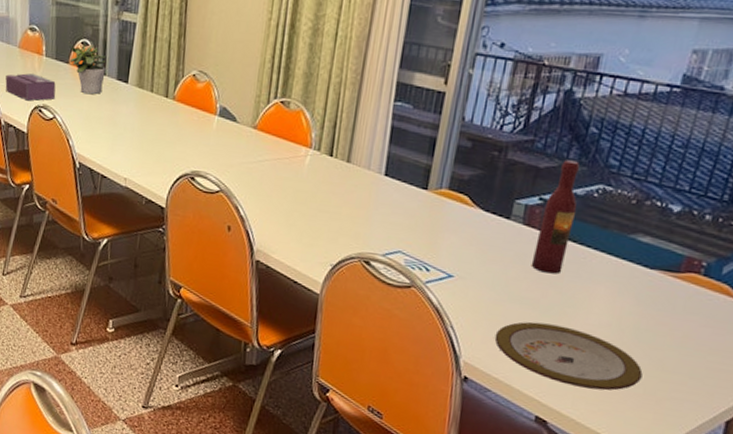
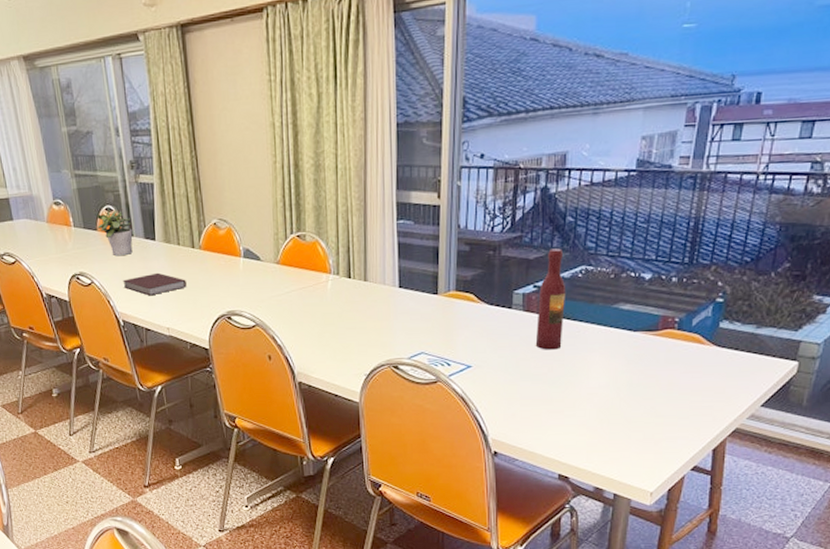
tissue box: present [5,73,56,101] -> none [39,244,90,271]
notebook: none [85,117,153,142] -> present [122,272,187,296]
plate: present [494,322,643,391] -> none [514,393,640,443]

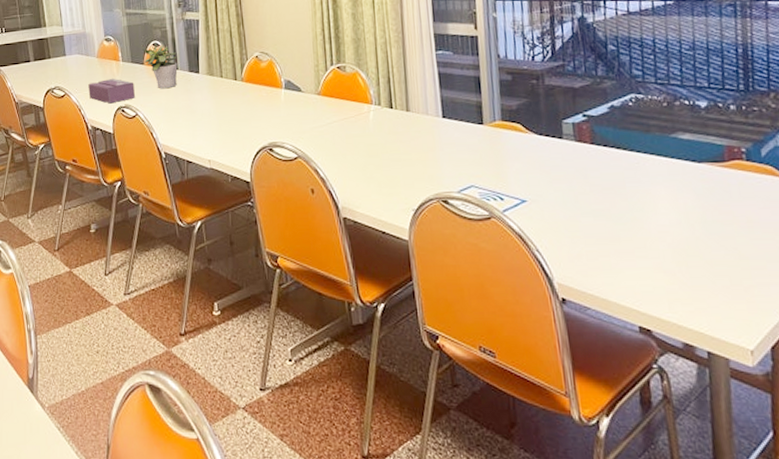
tissue box: none [39,244,90,271] -> present [88,78,136,104]
notebook: present [122,272,187,296] -> none [166,104,229,128]
wine bottle: present [535,248,566,350] -> none [589,76,622,183]

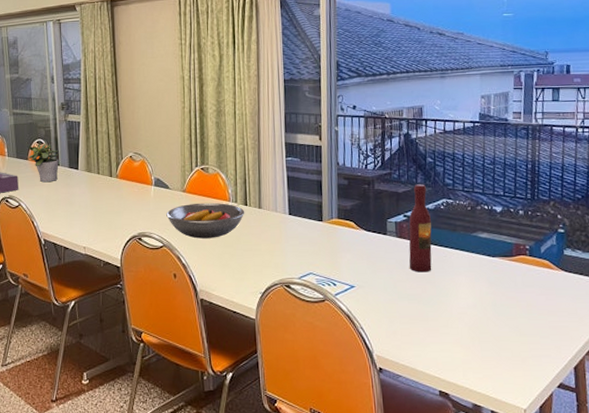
fruit bowl: none [299,106,391,148] -> present [166,202,245,239]
wine bottle: none [589,76,622,183] -> present [409,184,432,272]

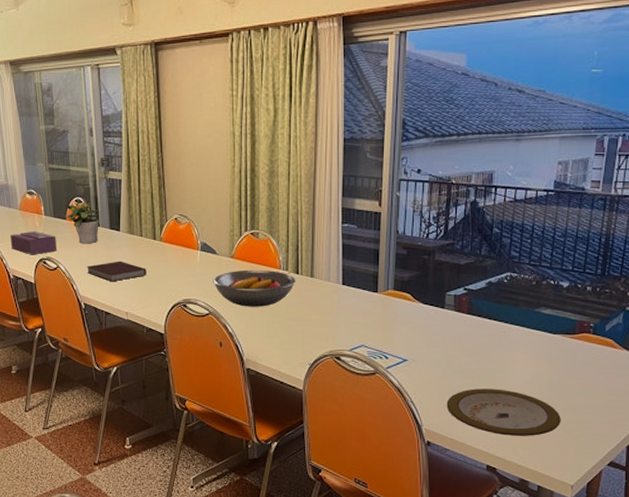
notebook: none [47,197,103,218] -> present [87,261,146,282]
plate: none [395,312,508,360] -> present [446,388,561,436]
wine bottle: present [409,184,432,272] -> none [465,256,493,348]

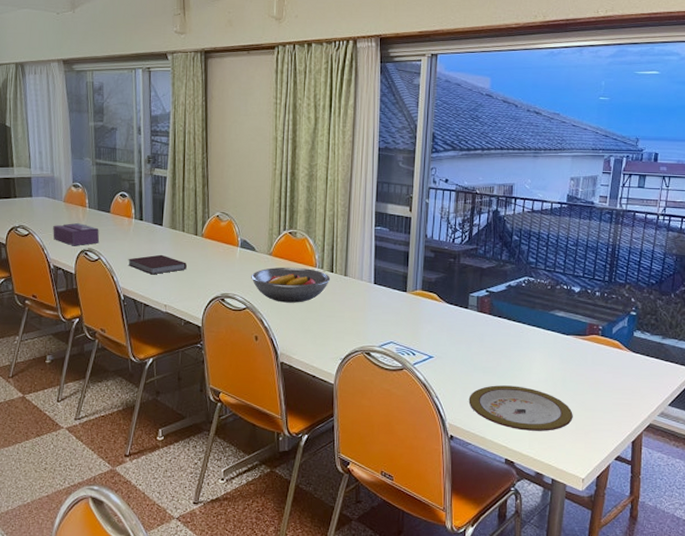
potted plant: present [66,201,99,243] -> none [110,196,143,236]

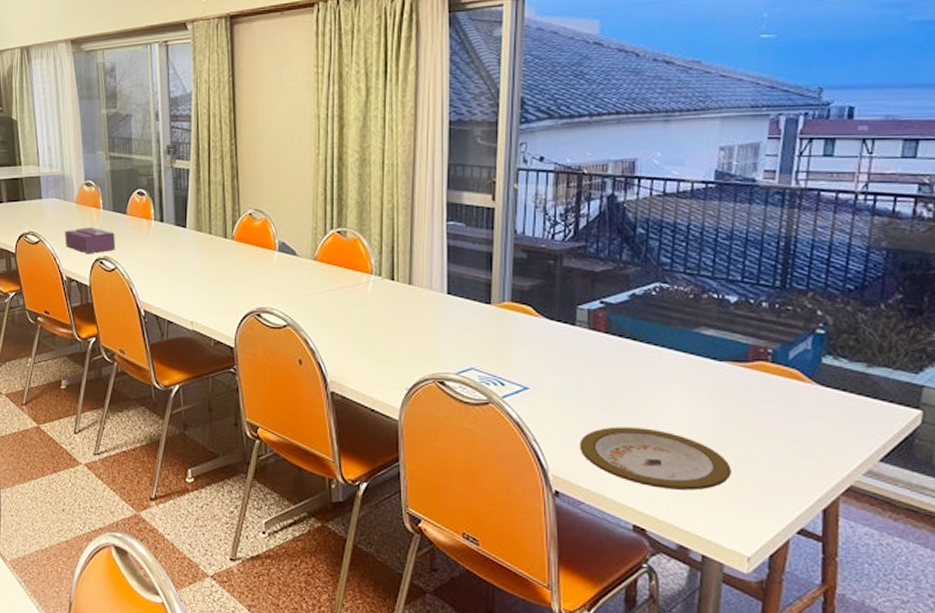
notebook: present [128,254,187,275] -> none [148,262,215,286]
fruit bowl: present [251,267,331,303] -> none [292,274,391,319]

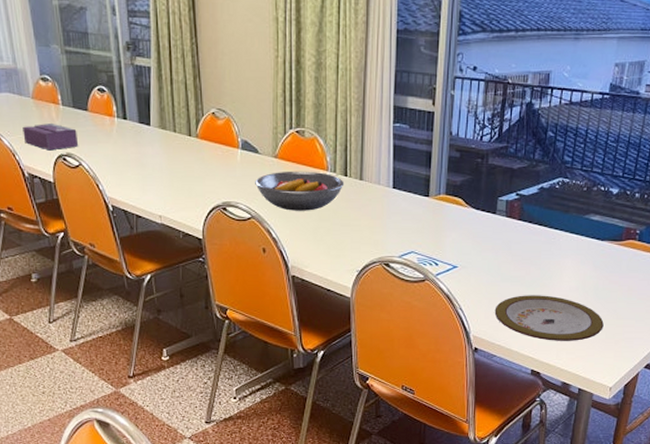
fruit bowl: none [292,274,391,319] -> present [255,171,344,211]

